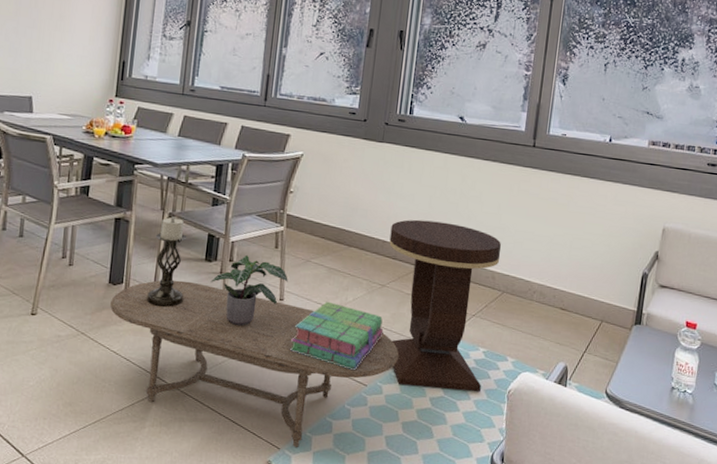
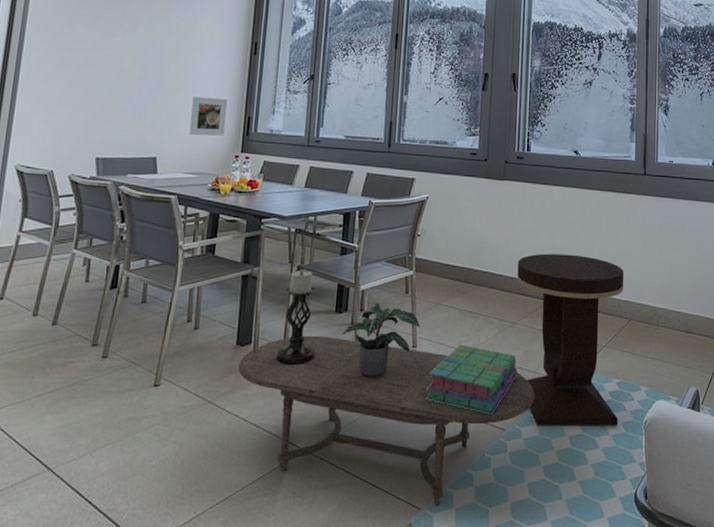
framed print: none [64,37,103,79] -> present [189,96,228,136]

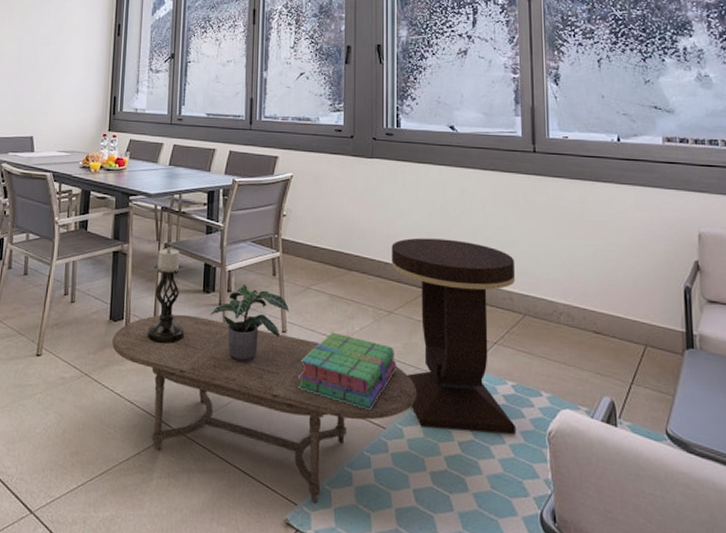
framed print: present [189,96,228,136] -> none [61,78,95,116]

